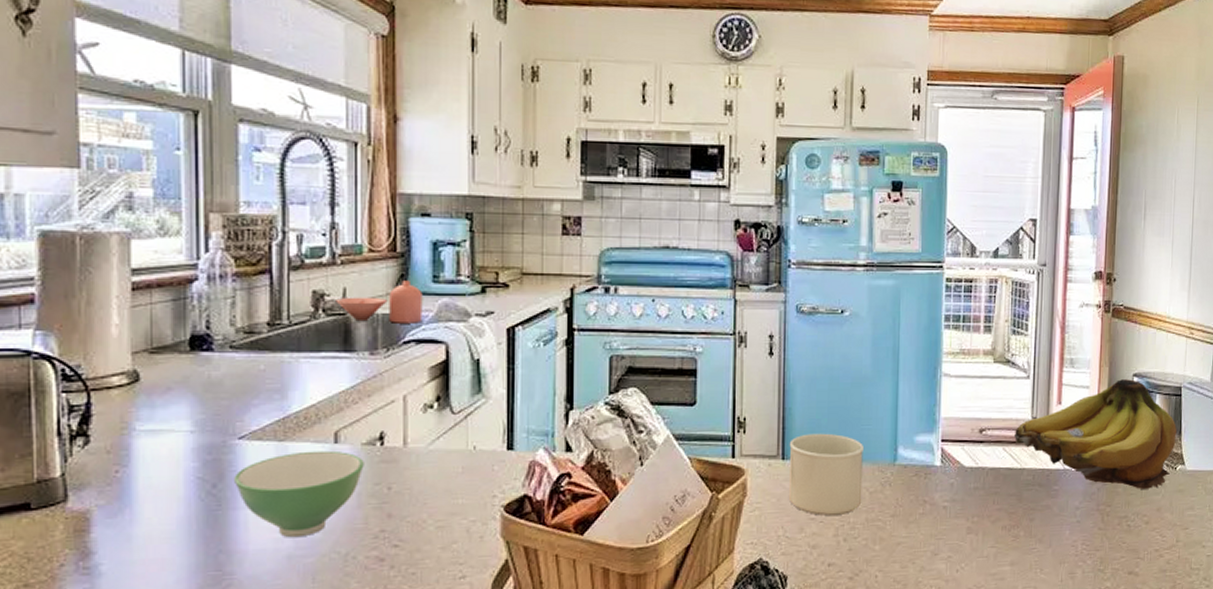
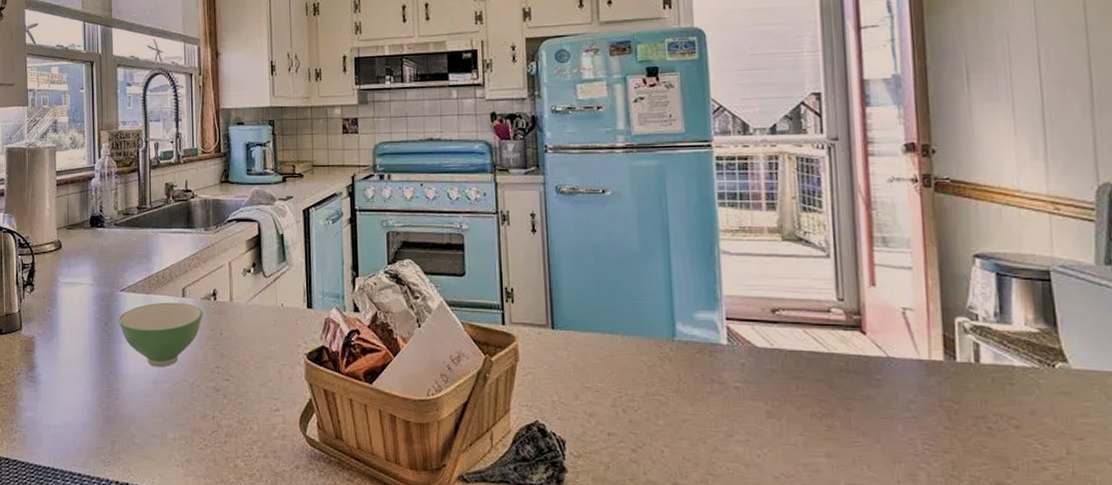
soap dispenser: present [335,280,423,323] -> none [181,174,241,207]
mug: present [788,433,865,516] -> none [558,306,640,387]
fruit: present [1013,379,1177,489] -> none [815,260,1050,387]

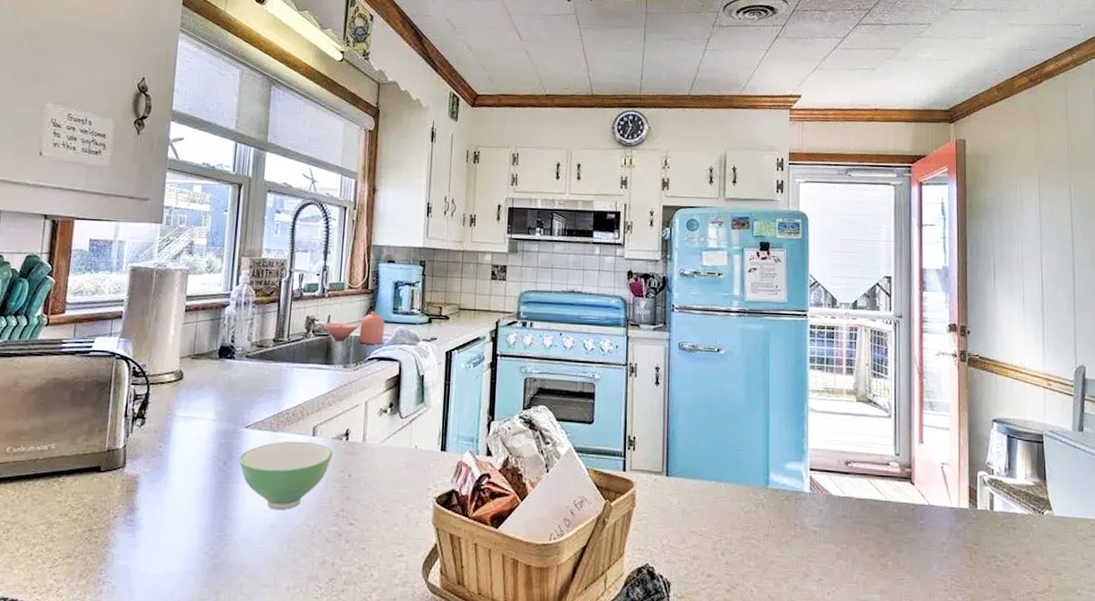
soap dispenser: none [181,174,241,207] -> present [322,311,385,345]

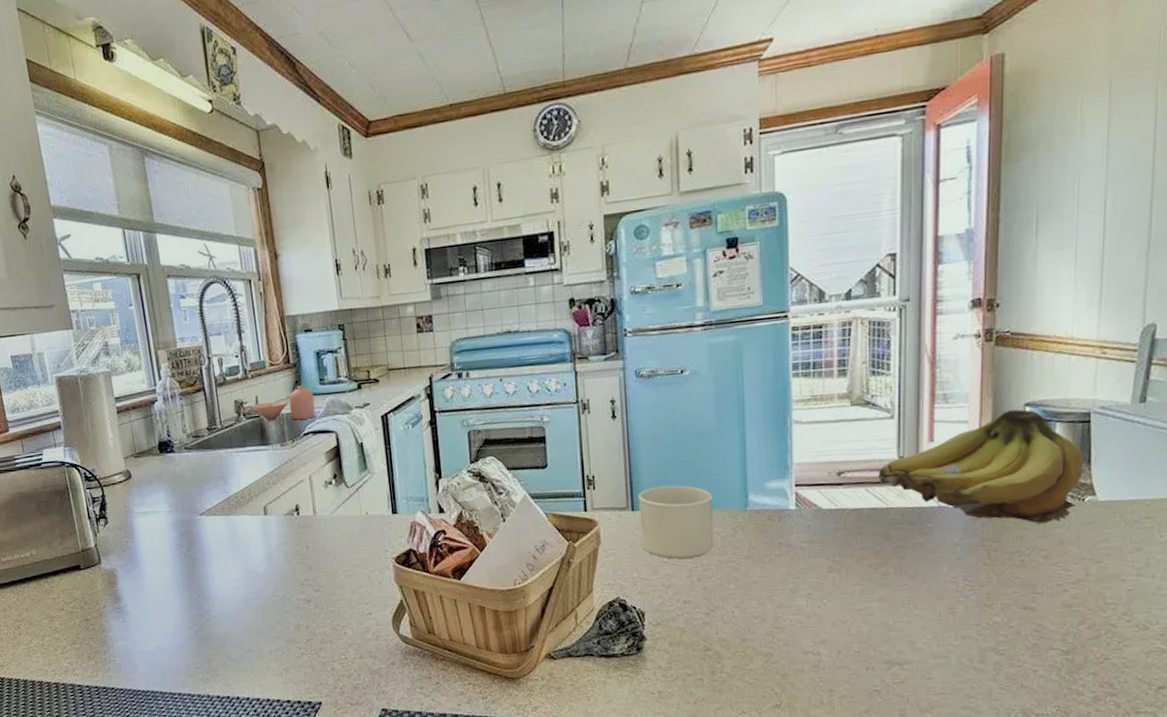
bowl: present [238,441,333,510] -> none [200,520,288,586]
mug: none [671,454,740,531] -> present [637,485,714,559]
fruit: none [878,424,1041,531] -> present [877,409,1084,523]

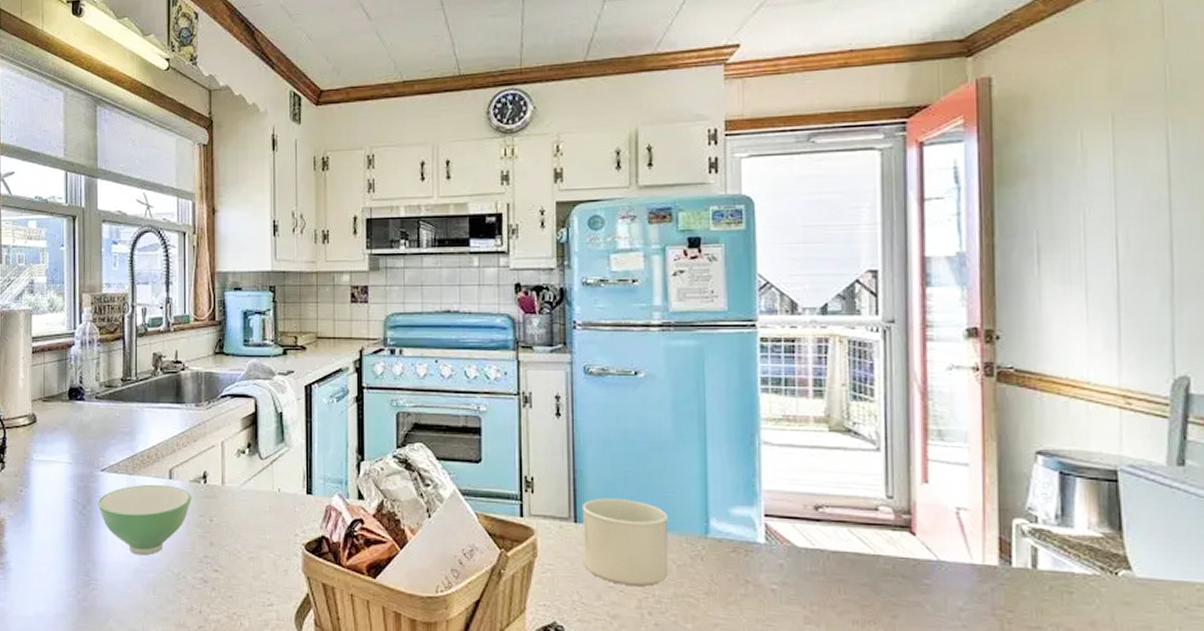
bowl: none [200,520,288,586] -> present [97,484,192,556]
soap dispenser: present [251,385,316,422] -> none [170,344,236,381]
fruit: present [877,409,1084,523] -> none [862,457,1114,596]

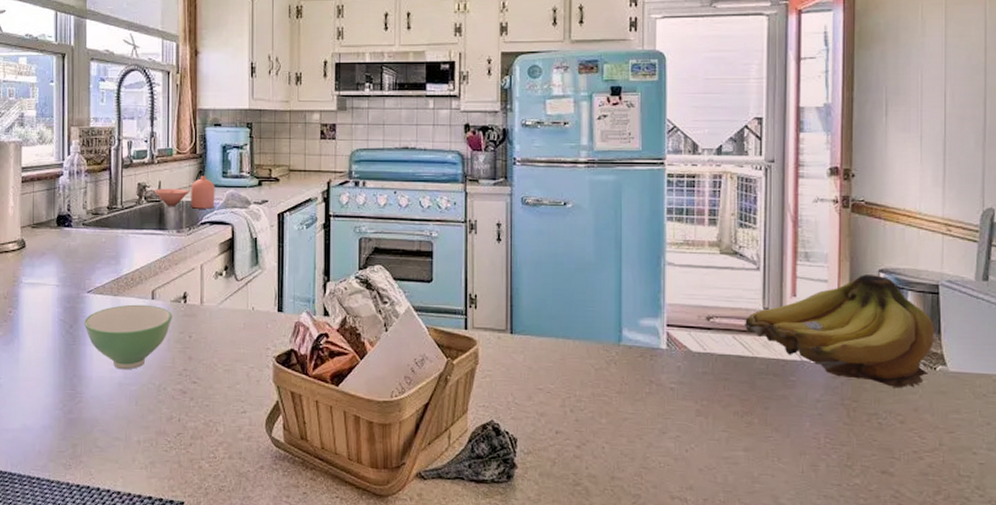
soap dispenser: none [170,344,236,381] -> present [153,176,215,209]
mug: present [581,497,669,587] -> none [517,312,589,388]
fruit: none [862,457,1114,596] -> present [744,275,934,388]

